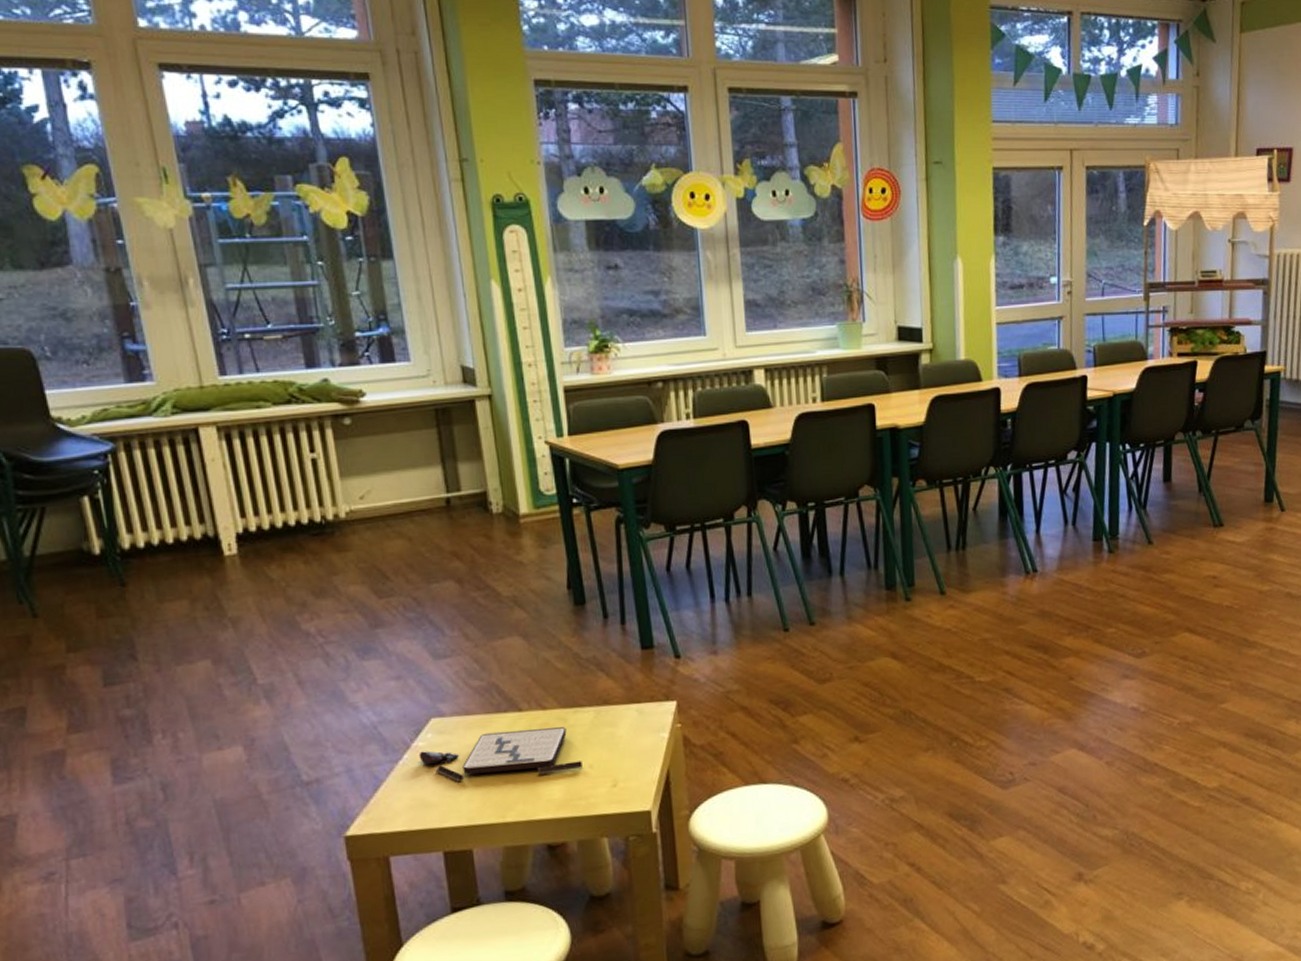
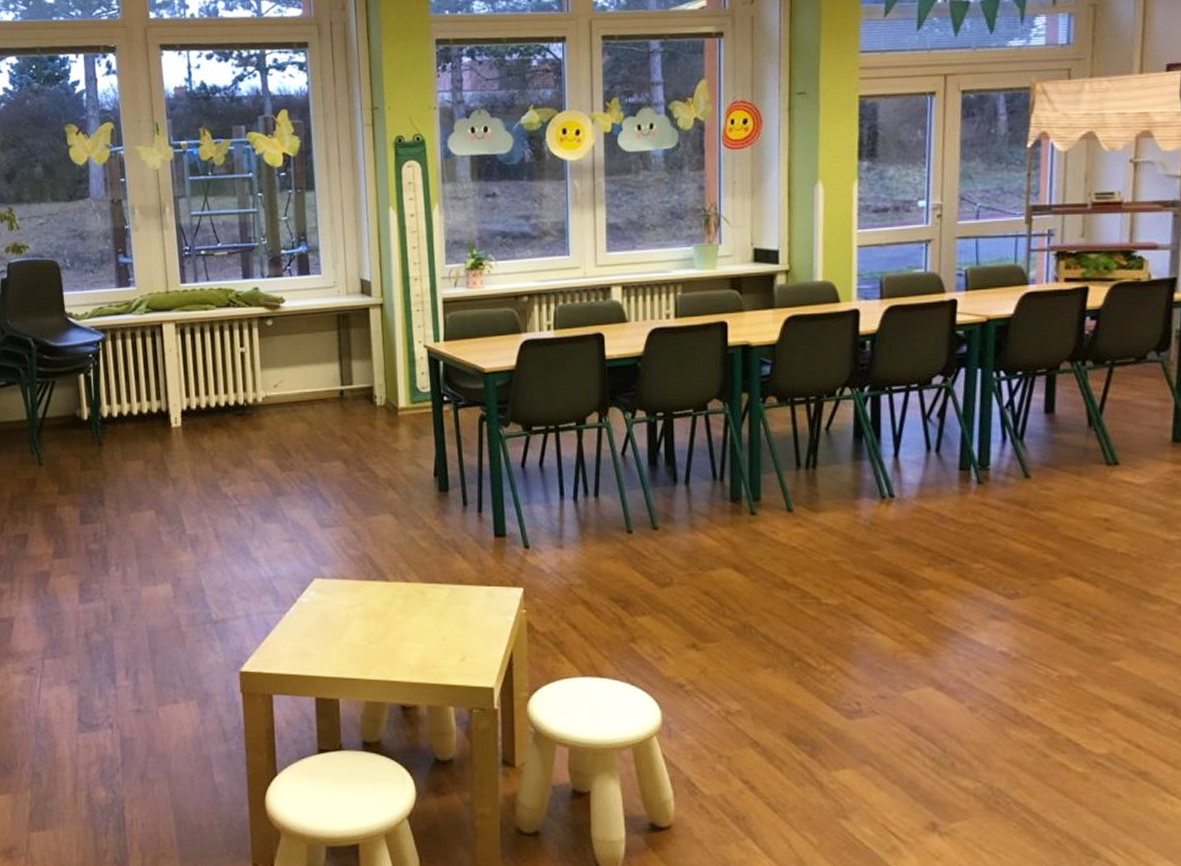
board game: present [419,727,582,781] -> none [302,597,436,641]

